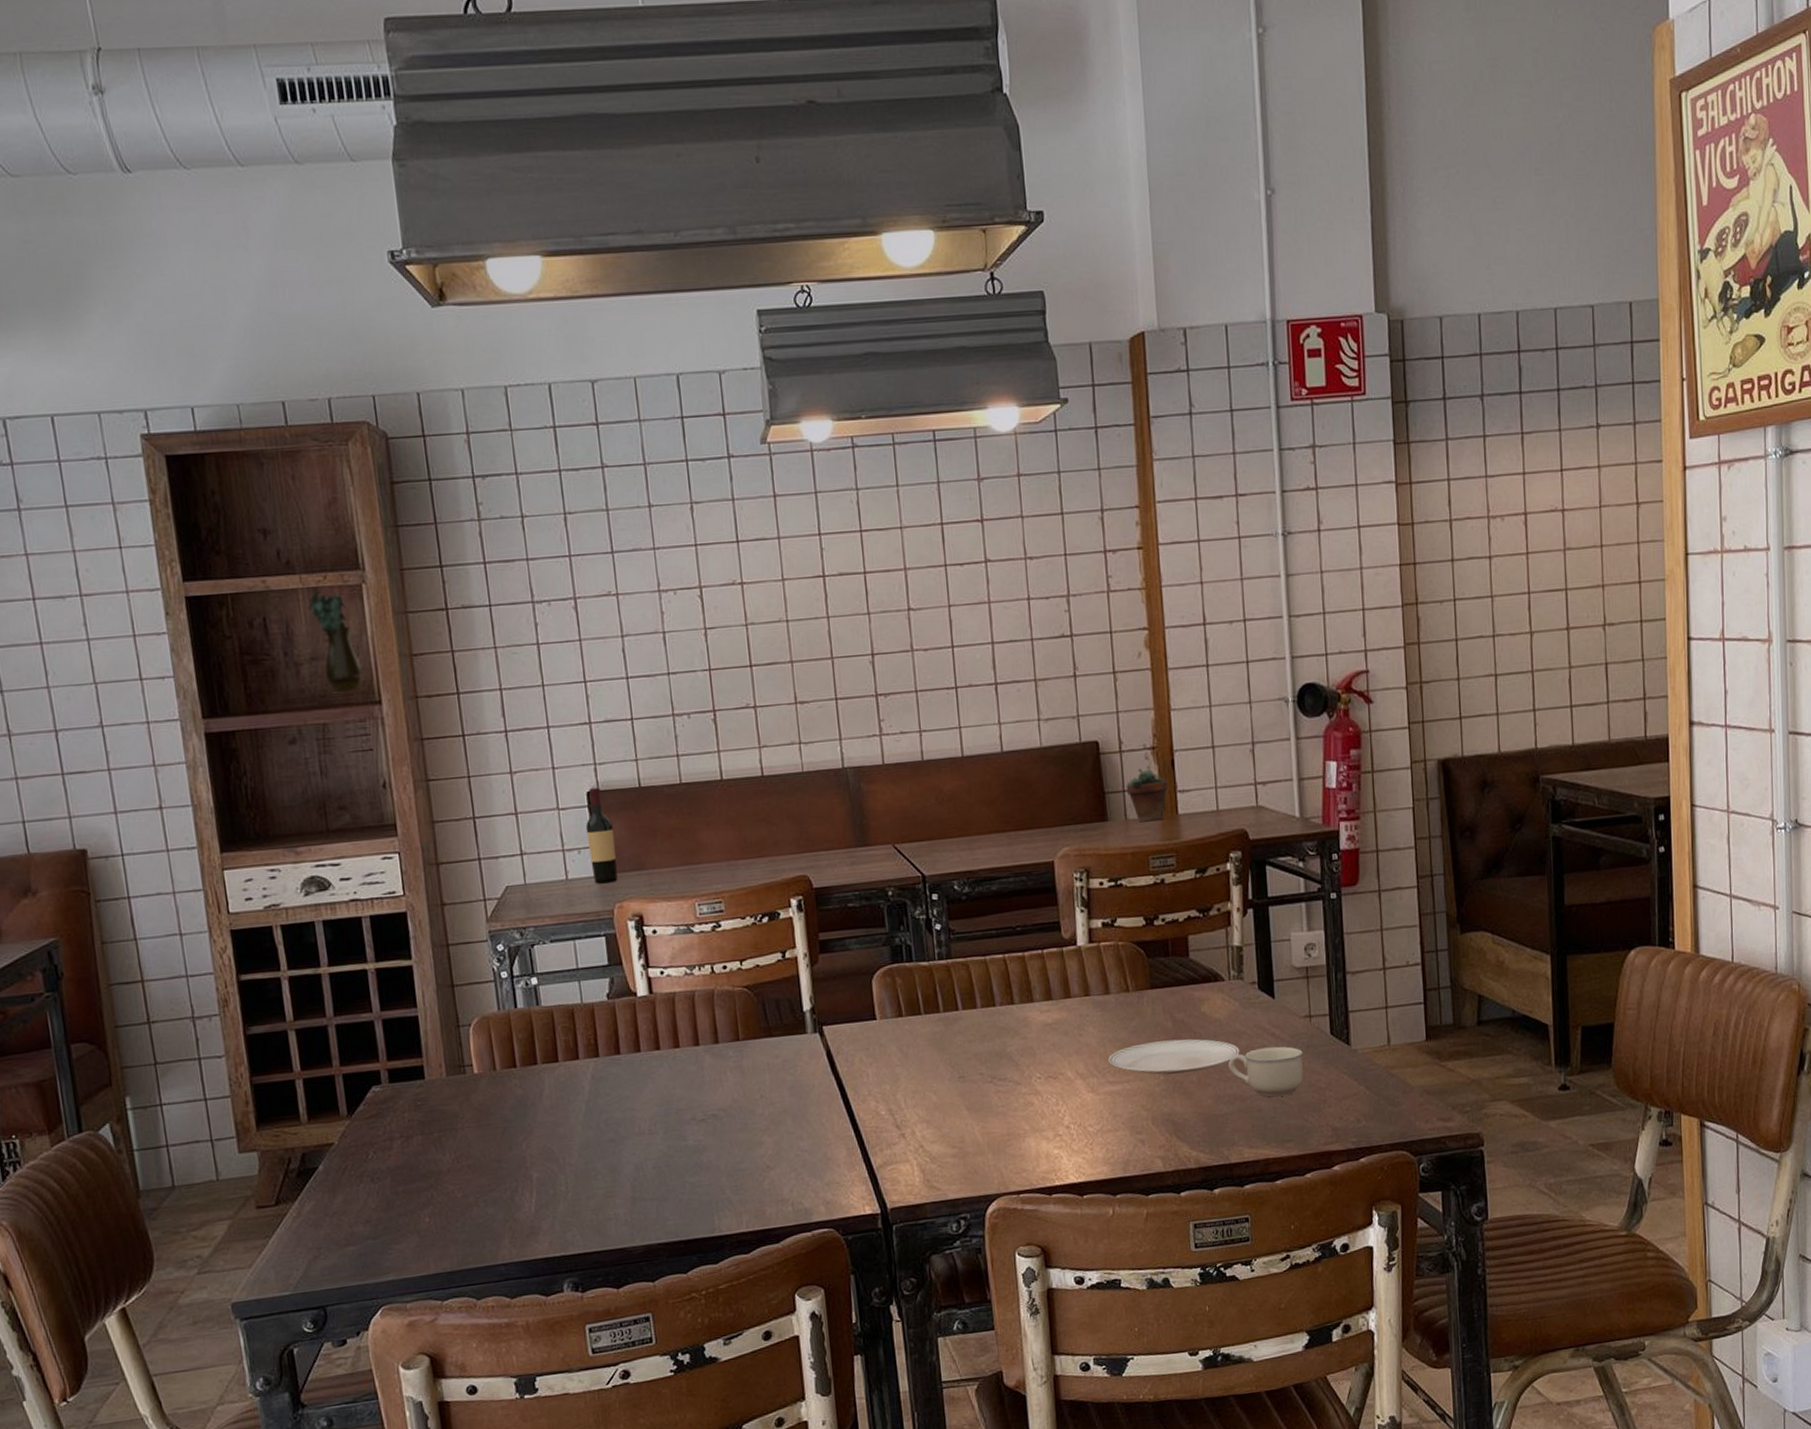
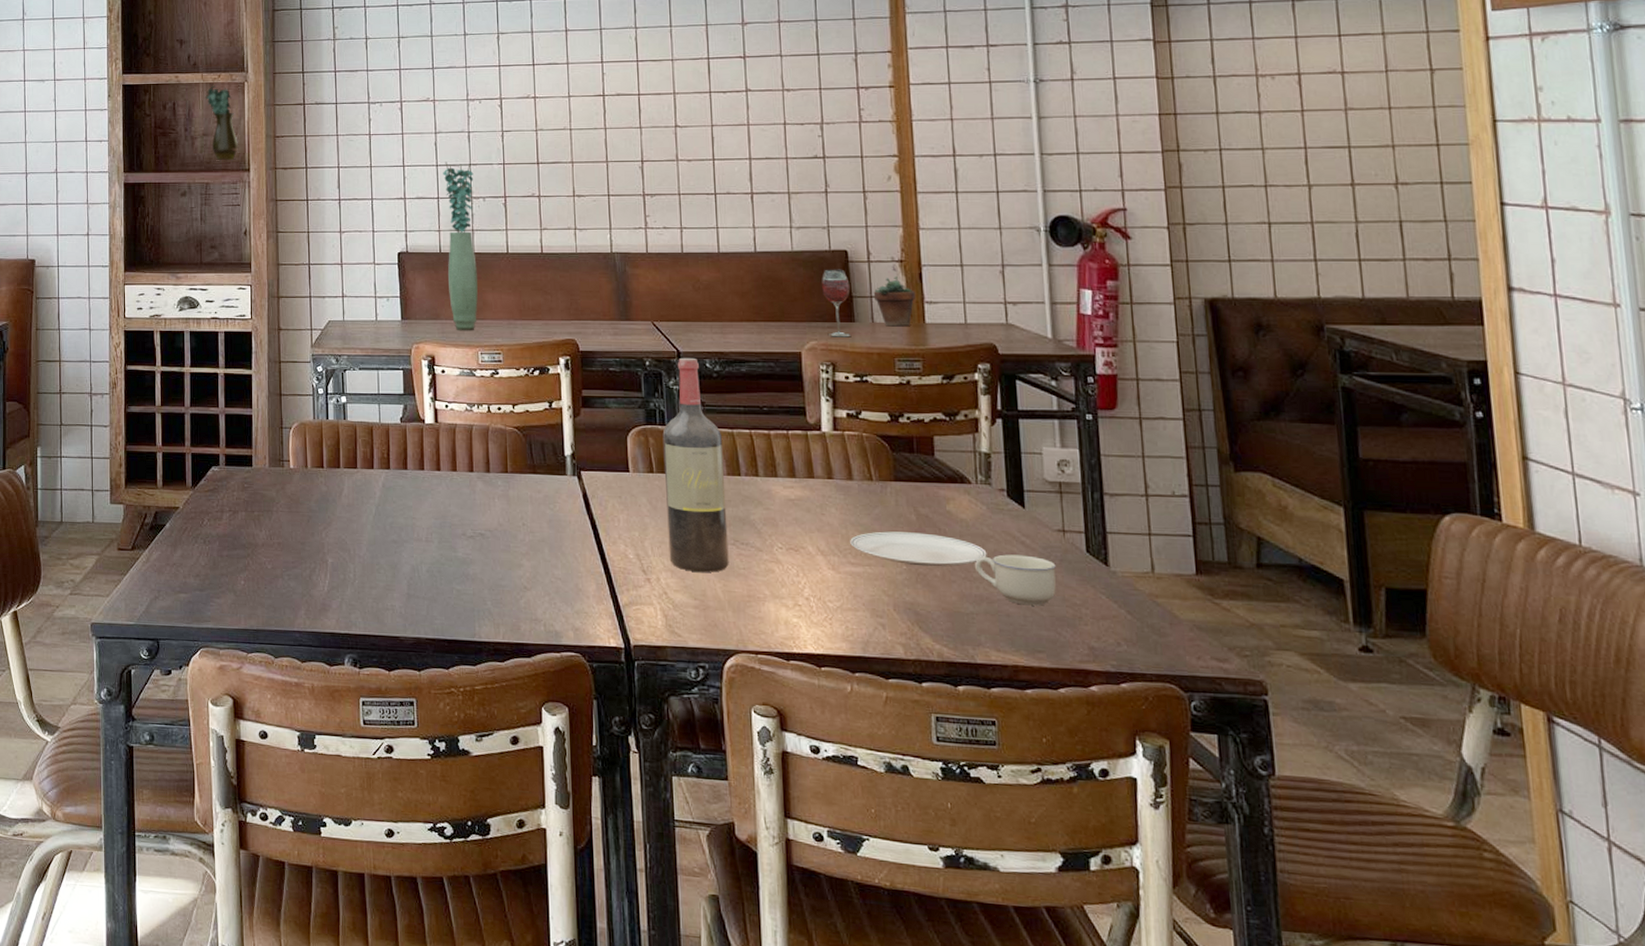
wine bottle: present [585,788,618,885] -> none [394,250,417,328]
vase: none [635,672,691,881] -> present [443,162,479,331]
wine bottle: none [910,881,987,1119] -> present [662,357,729,572]
wineglass: none [1072,763,1105,841] -> present [821,269,852,337]

